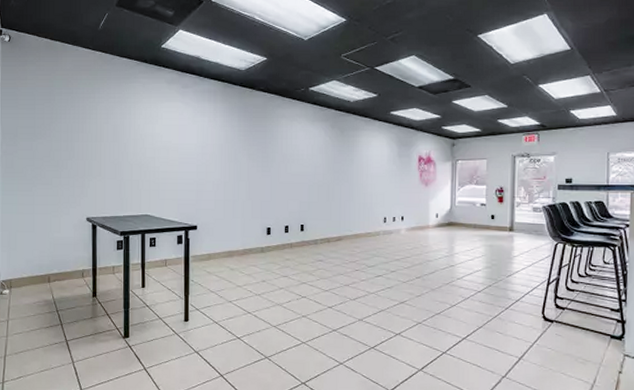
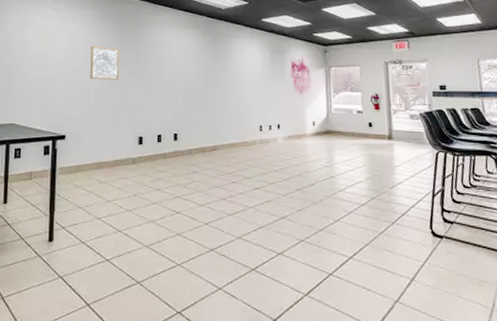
wall art: none [219,139,248,173] -> present [90,45,119,80]

